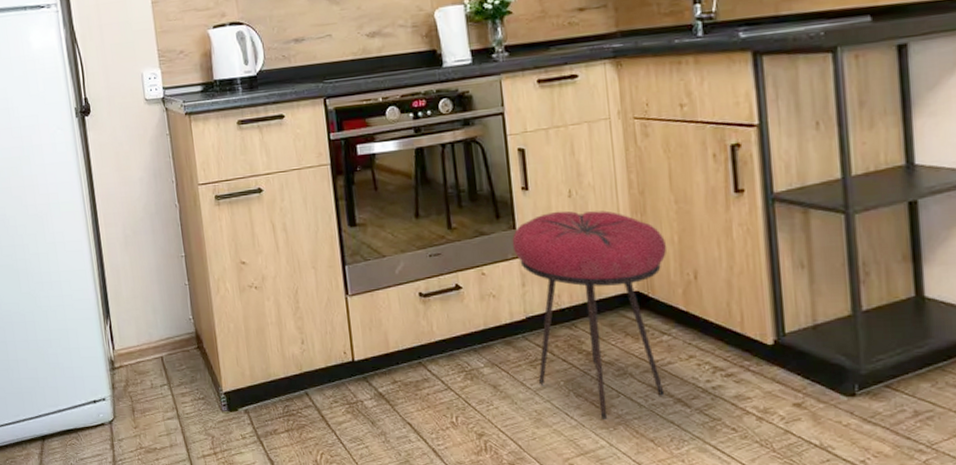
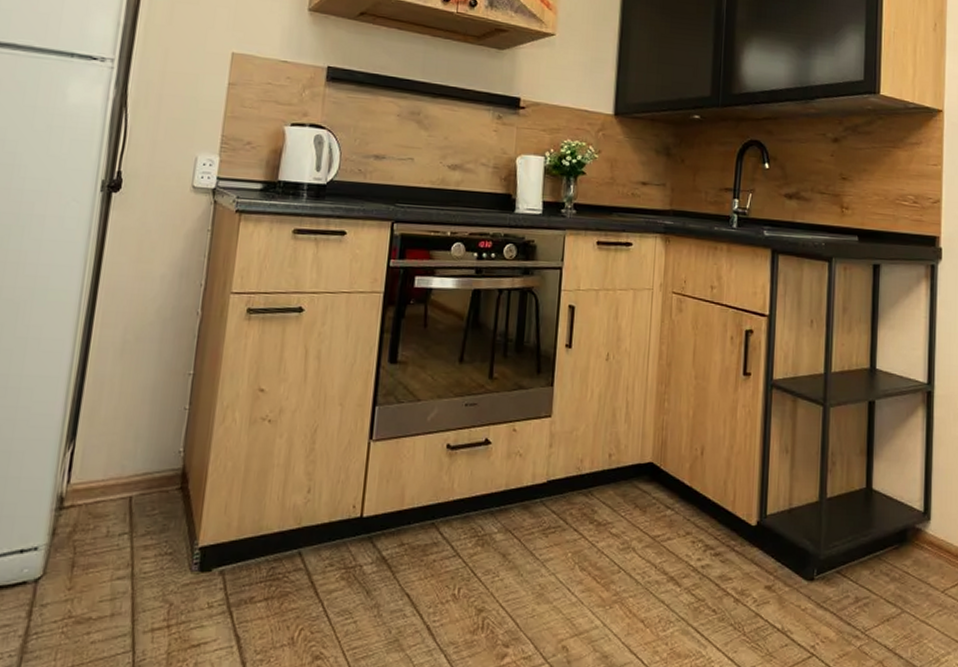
stool: present [512,210,667,419] -> none [547,373,683,596]

